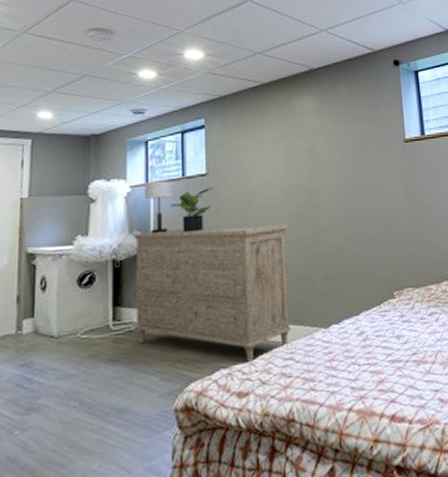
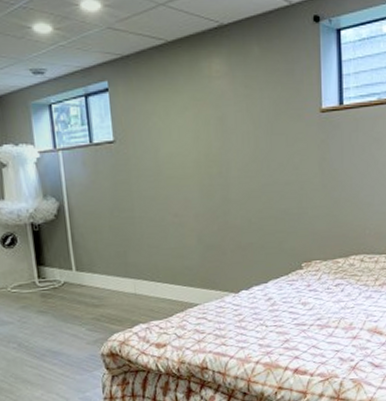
dresser: present [133,224,292,364] -> none [48,194,204,320]
table lamp: present [145,180,174,234] -> none [53,147,83,200]
potted plant: present [170,188,214,233] -> none [80,156,122,200]

